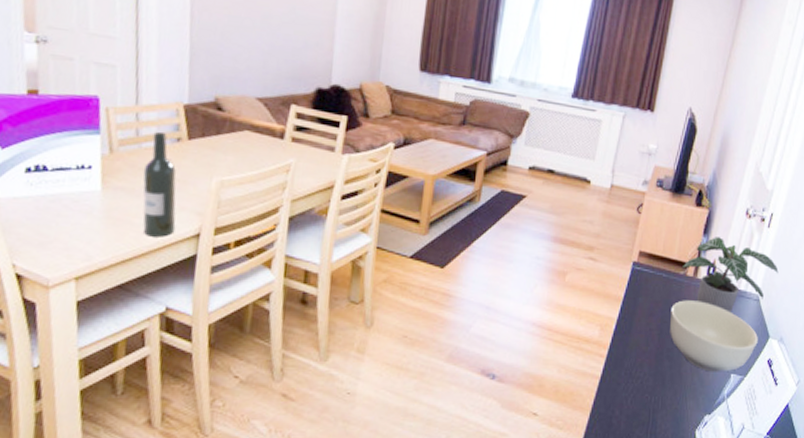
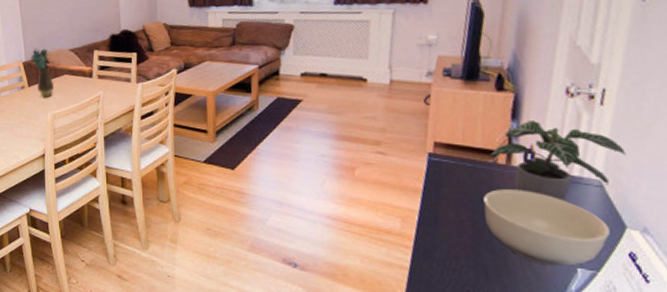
wine bottle: present [142,131,177,237] -> none [3,83,29,159]
vase: none [196,87,228,158] -> present [30,48,55,97]

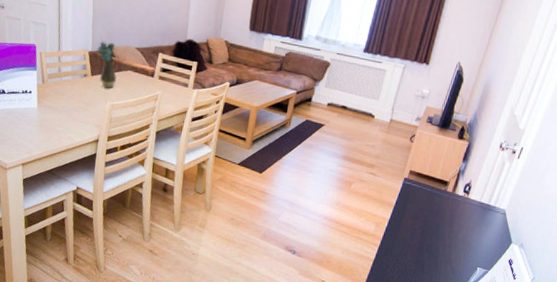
bowl: present [483,189,610,266] -> none [430,209,502,265]
potted plant: present [490,121,626,201] -> none [444,163,524,222]

